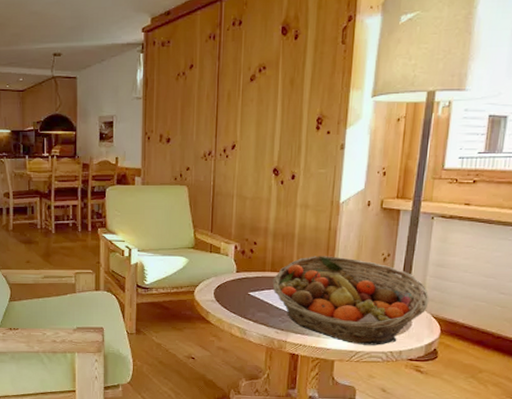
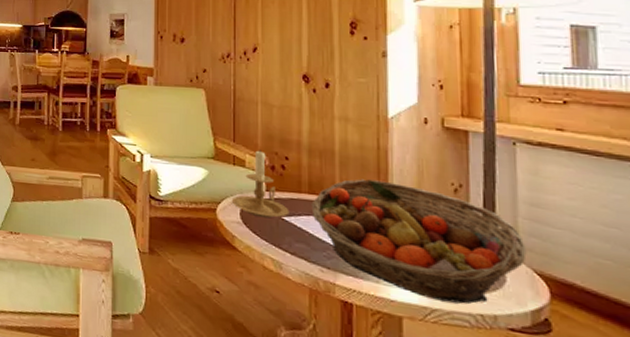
candle holder: none [207,237,255,295] -> present [231,149,290,218]

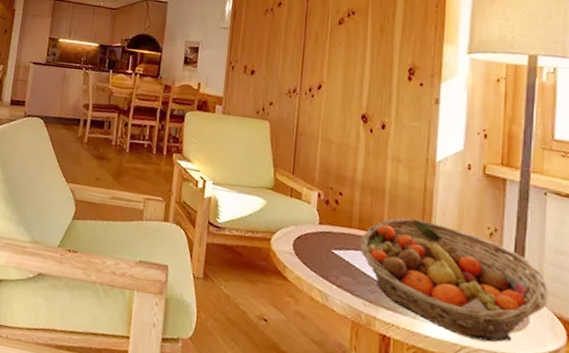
candle holder: present [231,149,290,218] -> none [285,183,339,251]

